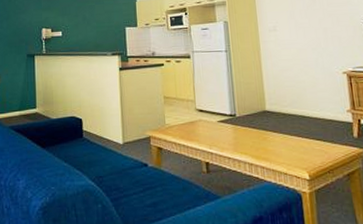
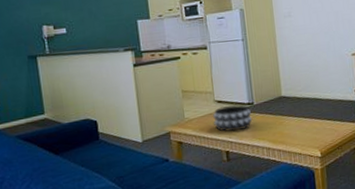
decorative bowl: none [193,115,235,142] -> present [213,105,253,132]

